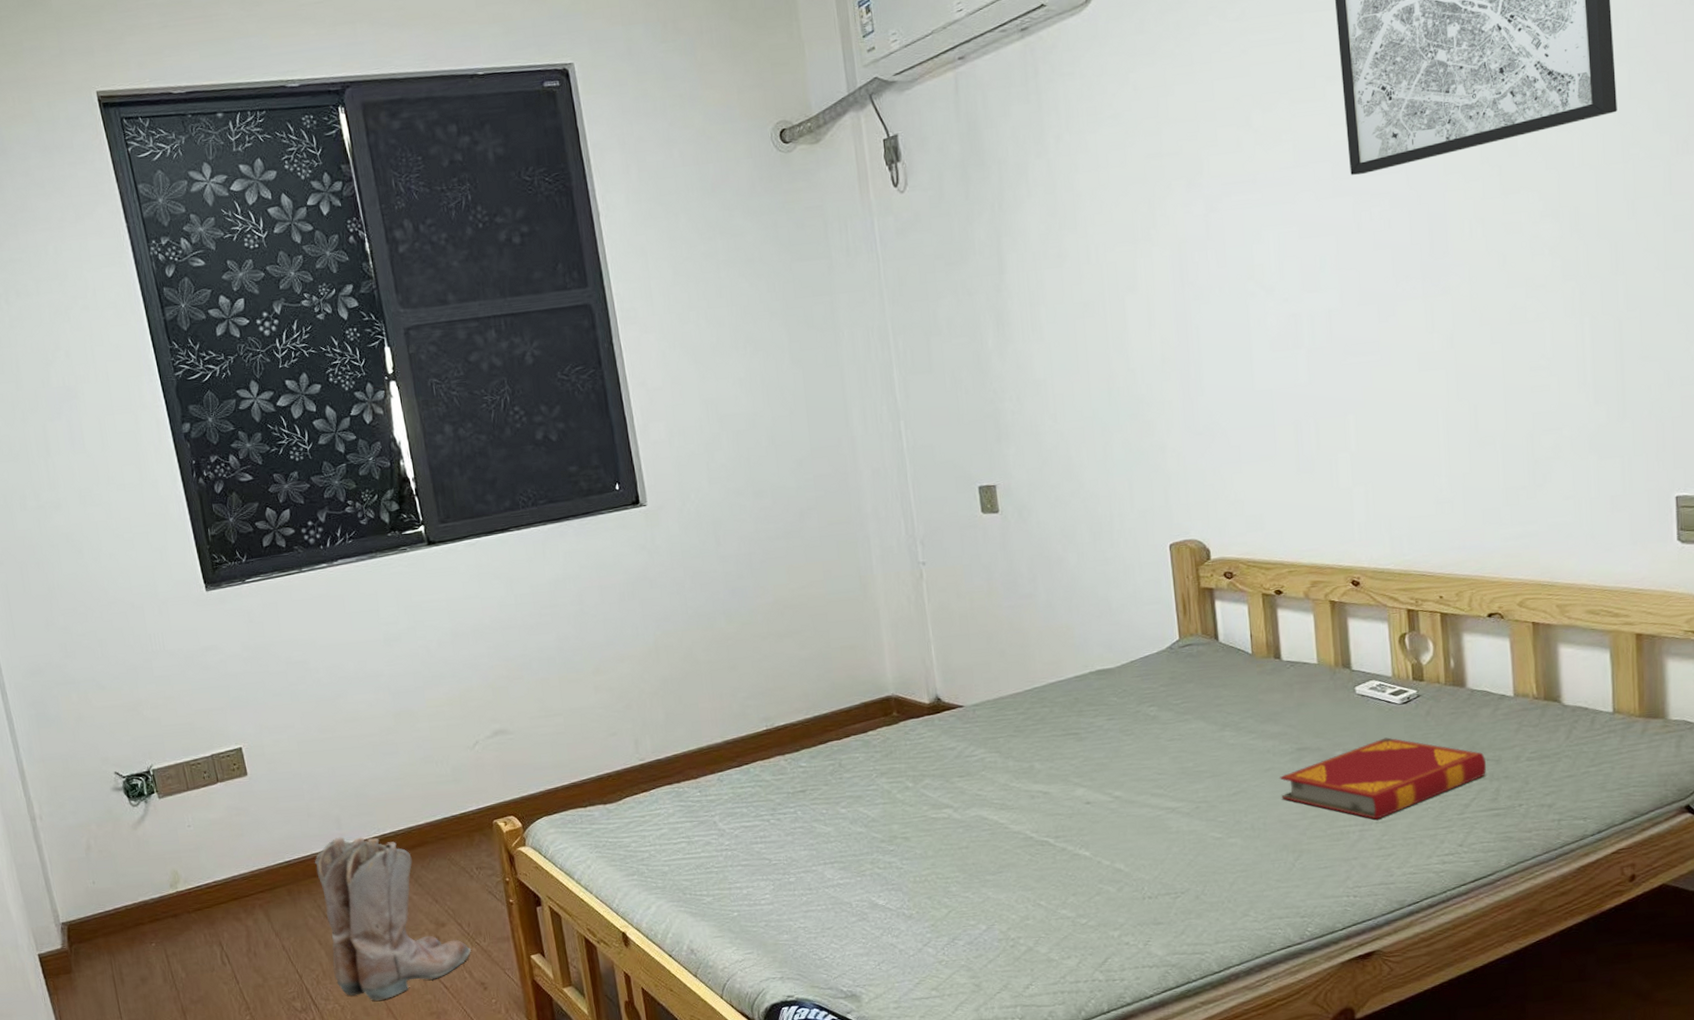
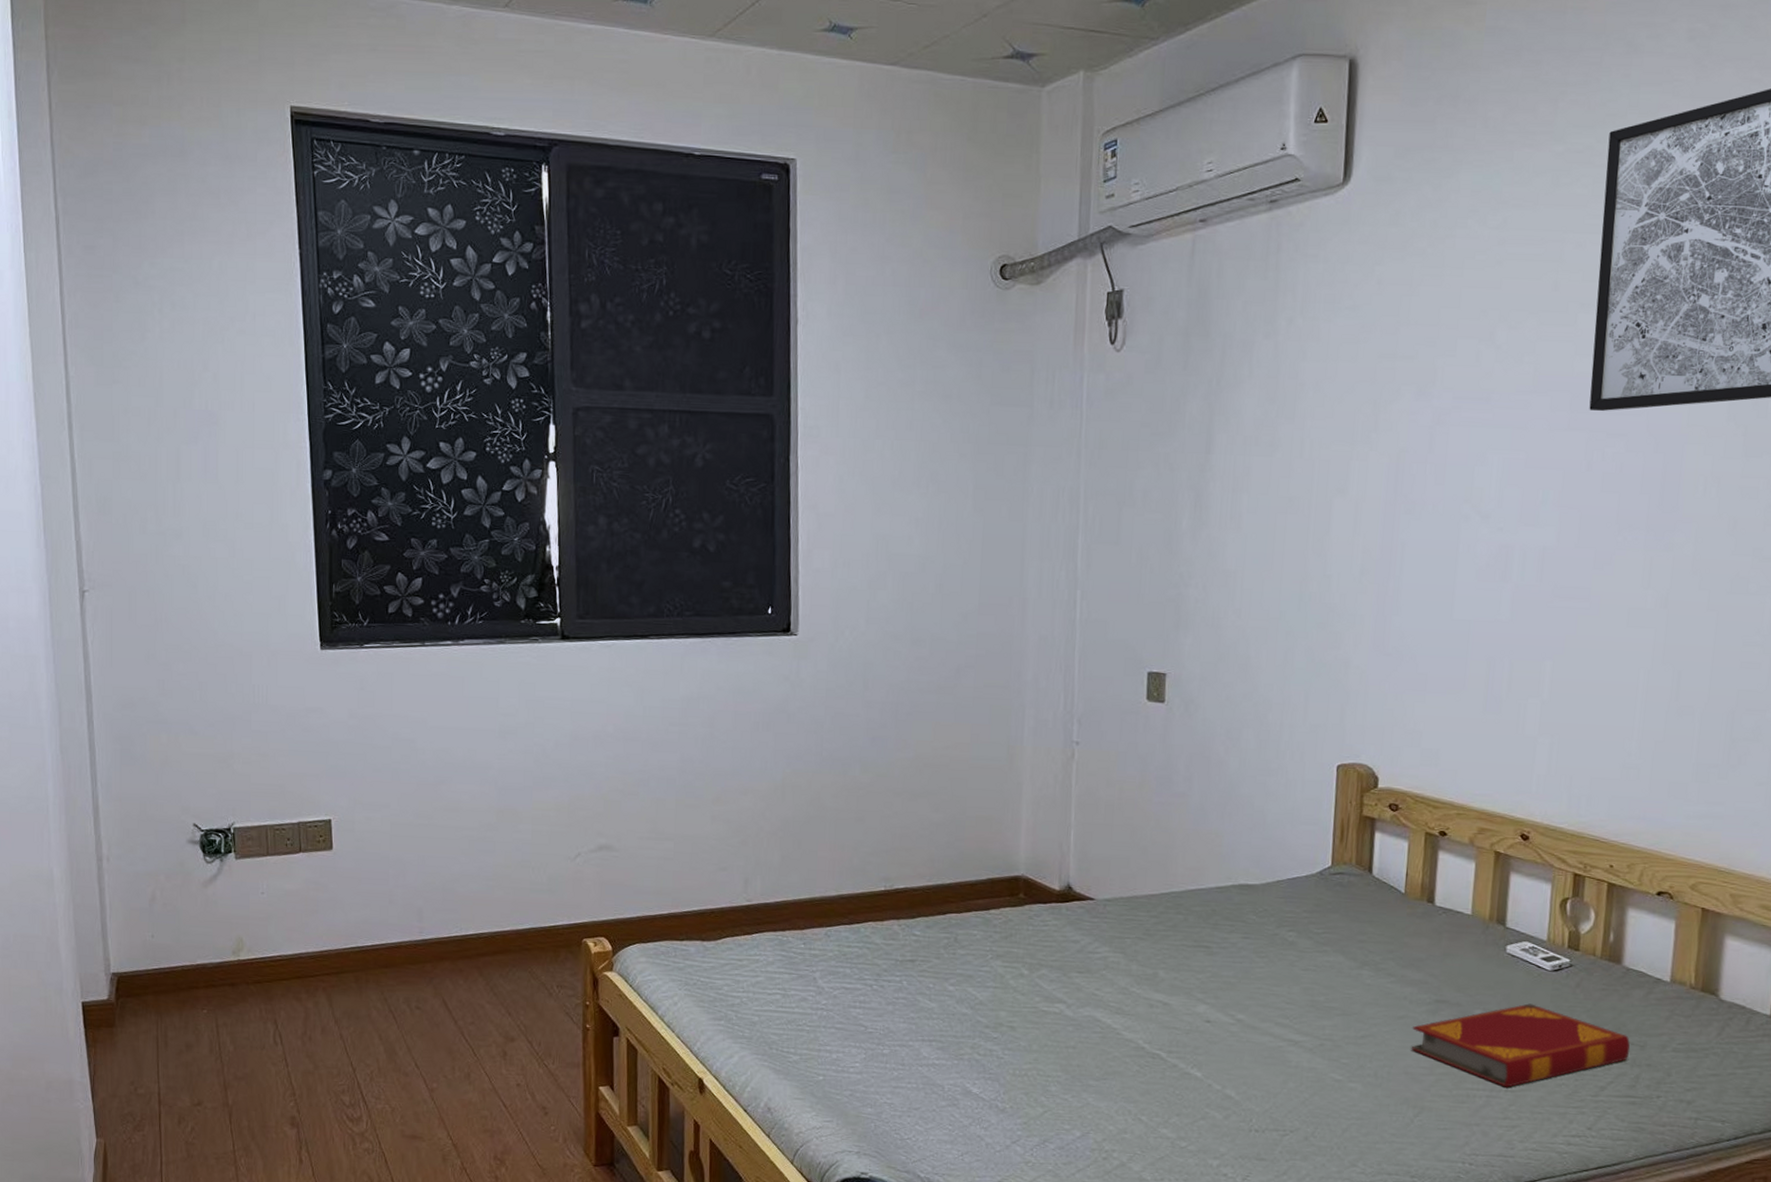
boots: present [314,837,472,1001] -> none [388,930,538,1108]

